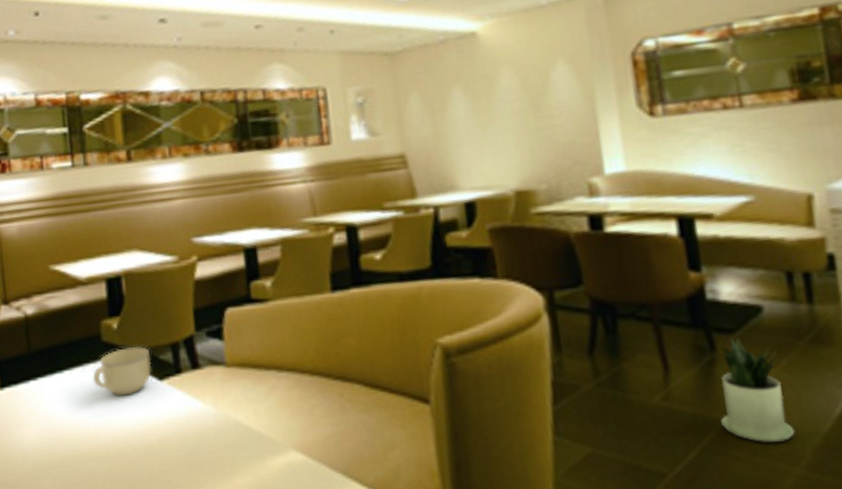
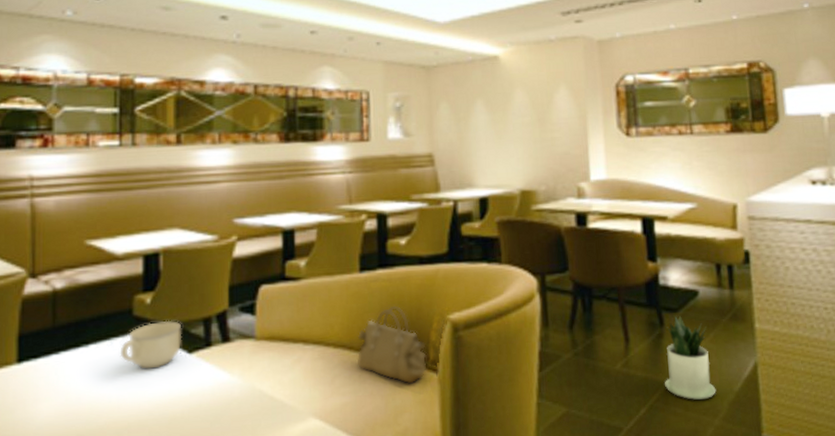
shoulder bag: none [334,328,417,416] -> present [356,305,427,384]

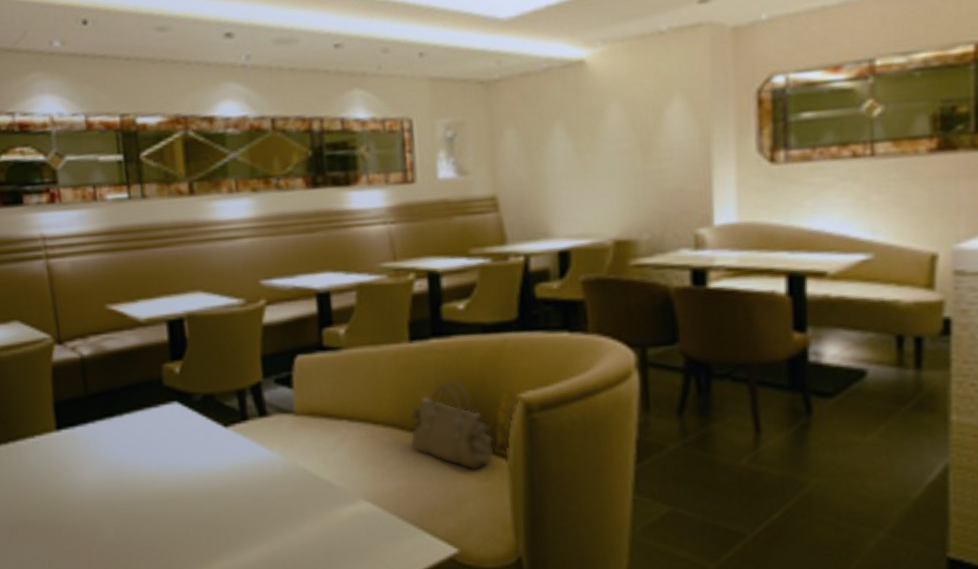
cup: present [120,320,182,369] -> none [154,391,217,442]
planter: present [665,316,716,401] -> none [809,402,883,508]

